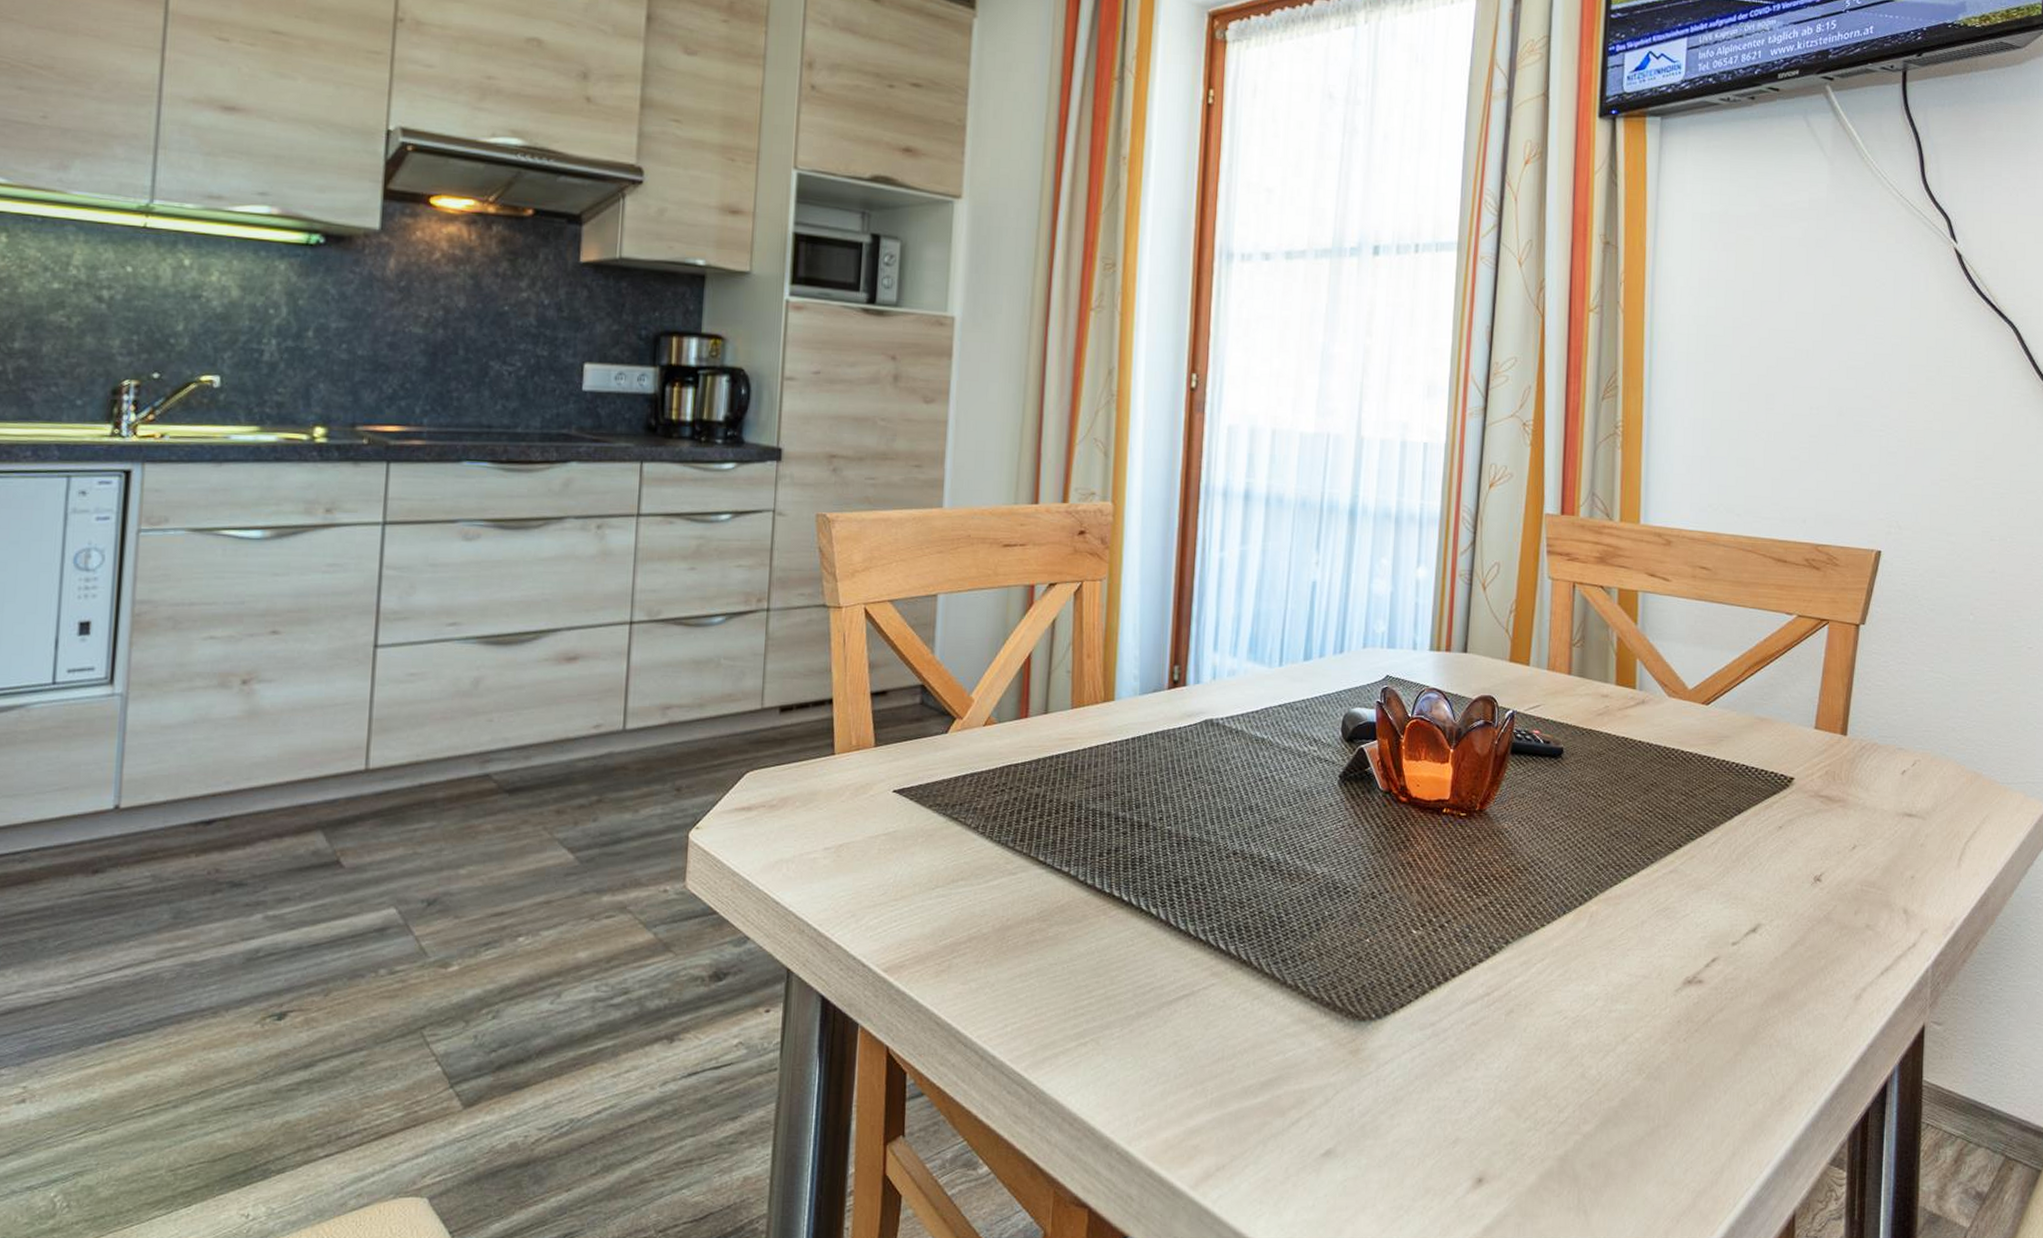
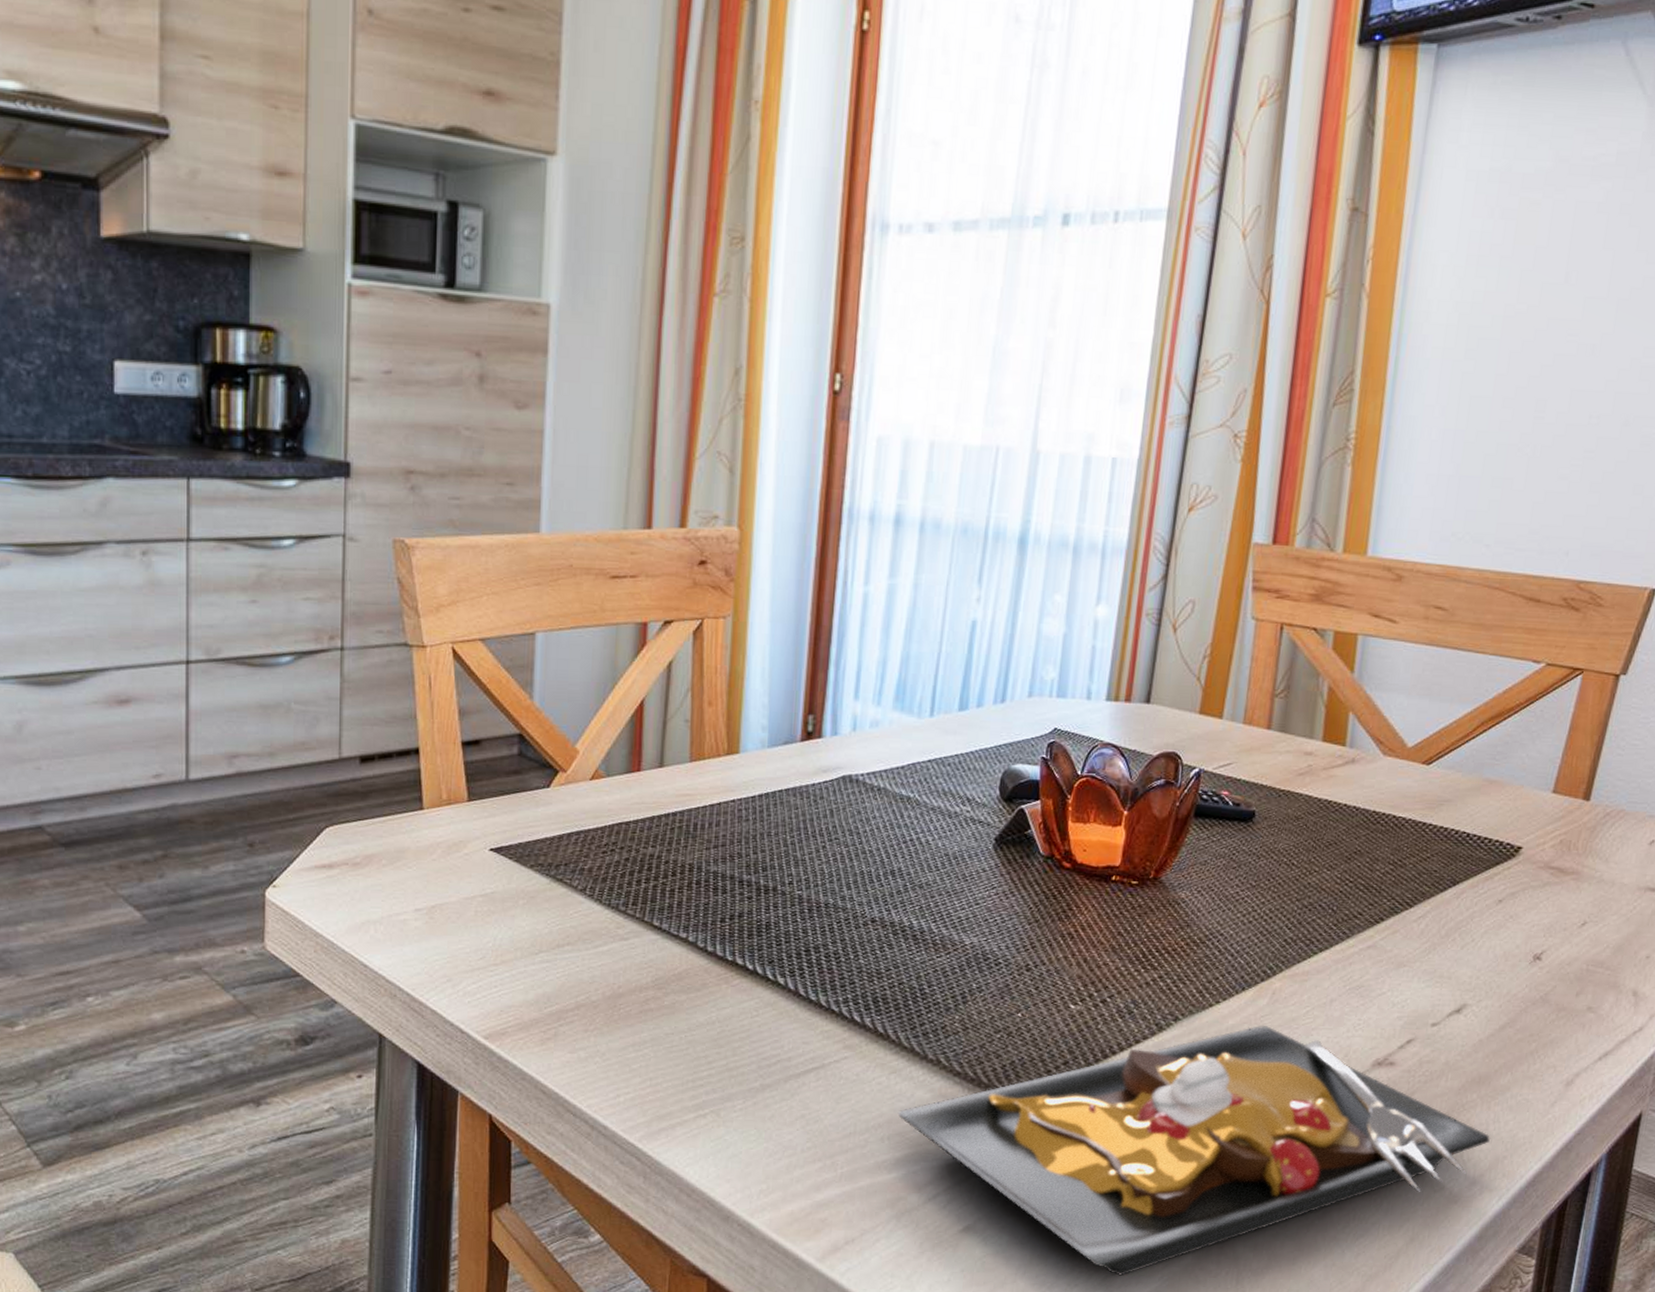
plate: none [1261,946,1794,1197] -> present [897,1024,1490,1276]

